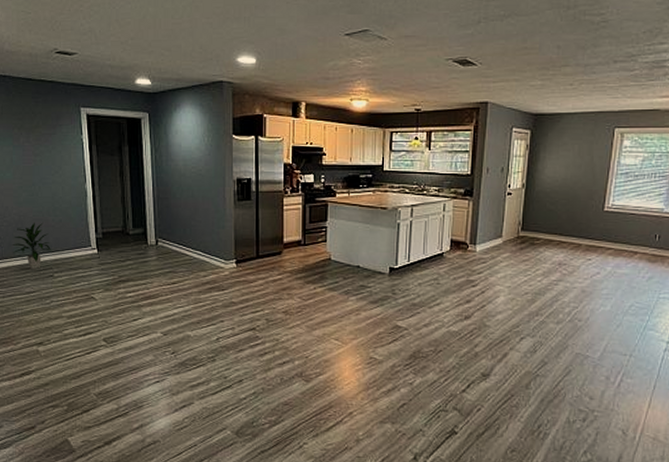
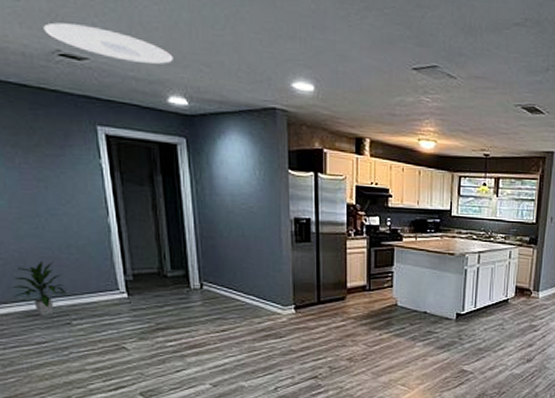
ceiling light: none [46,27,141,52] -> present [43,22,173,64]

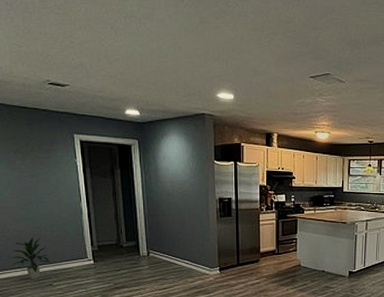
ceiling light: present [43,22,173,64] -> none [38,60,129,86]

